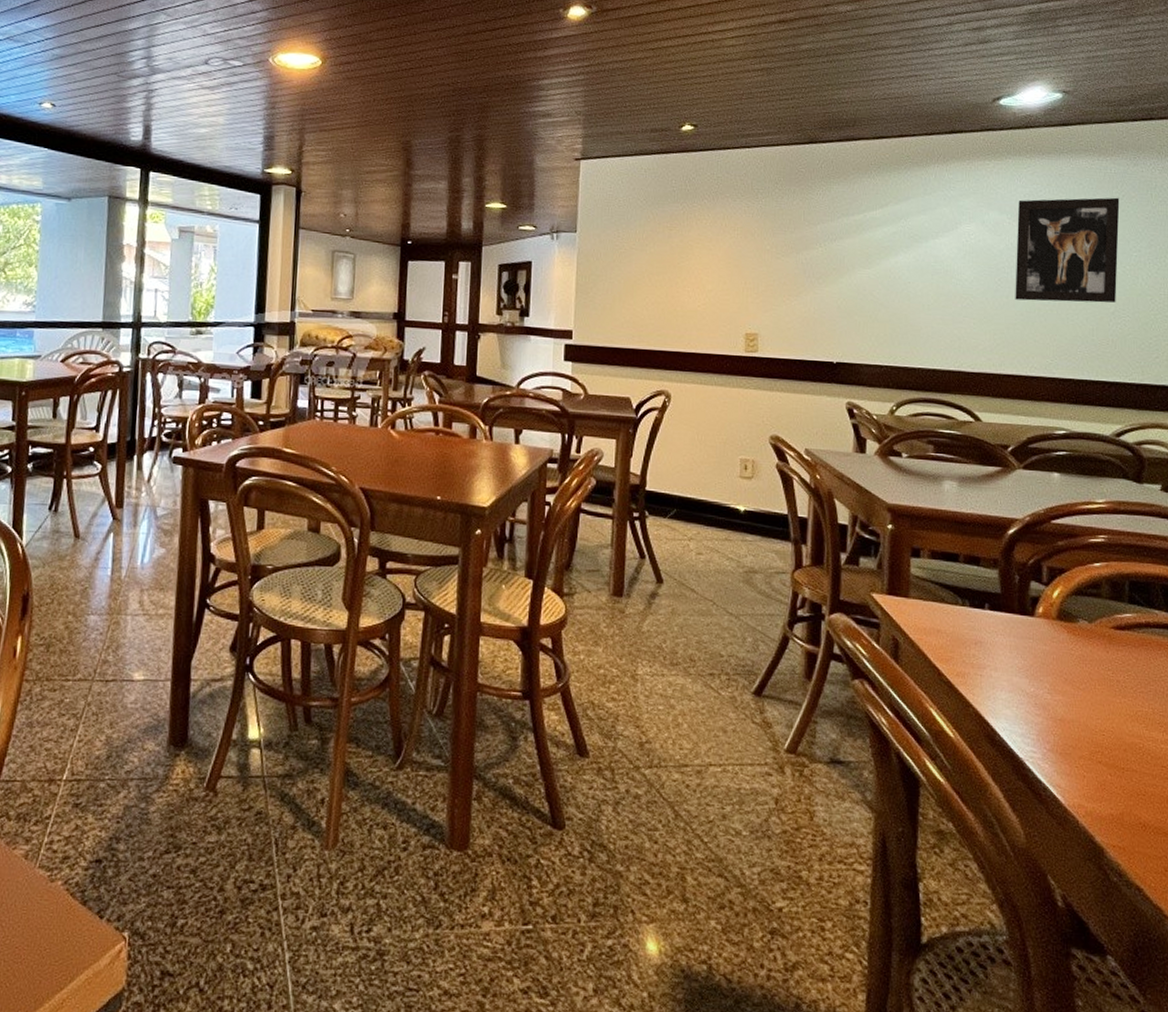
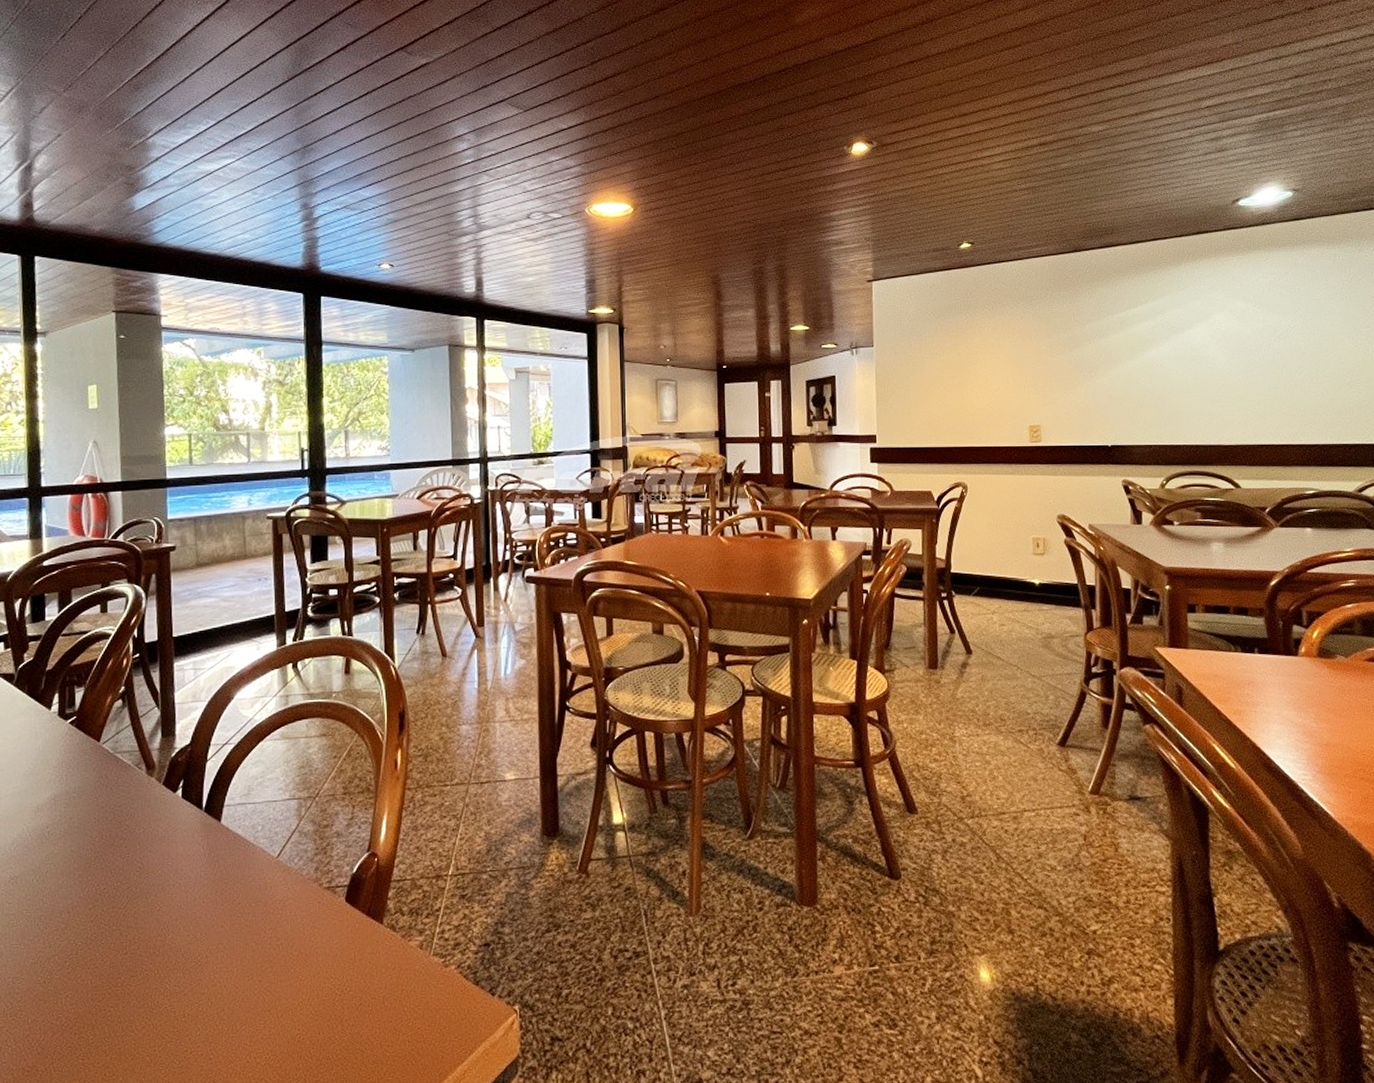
wall art: present [1015,197,1120,303] -> none [1260,281,1351,378]

